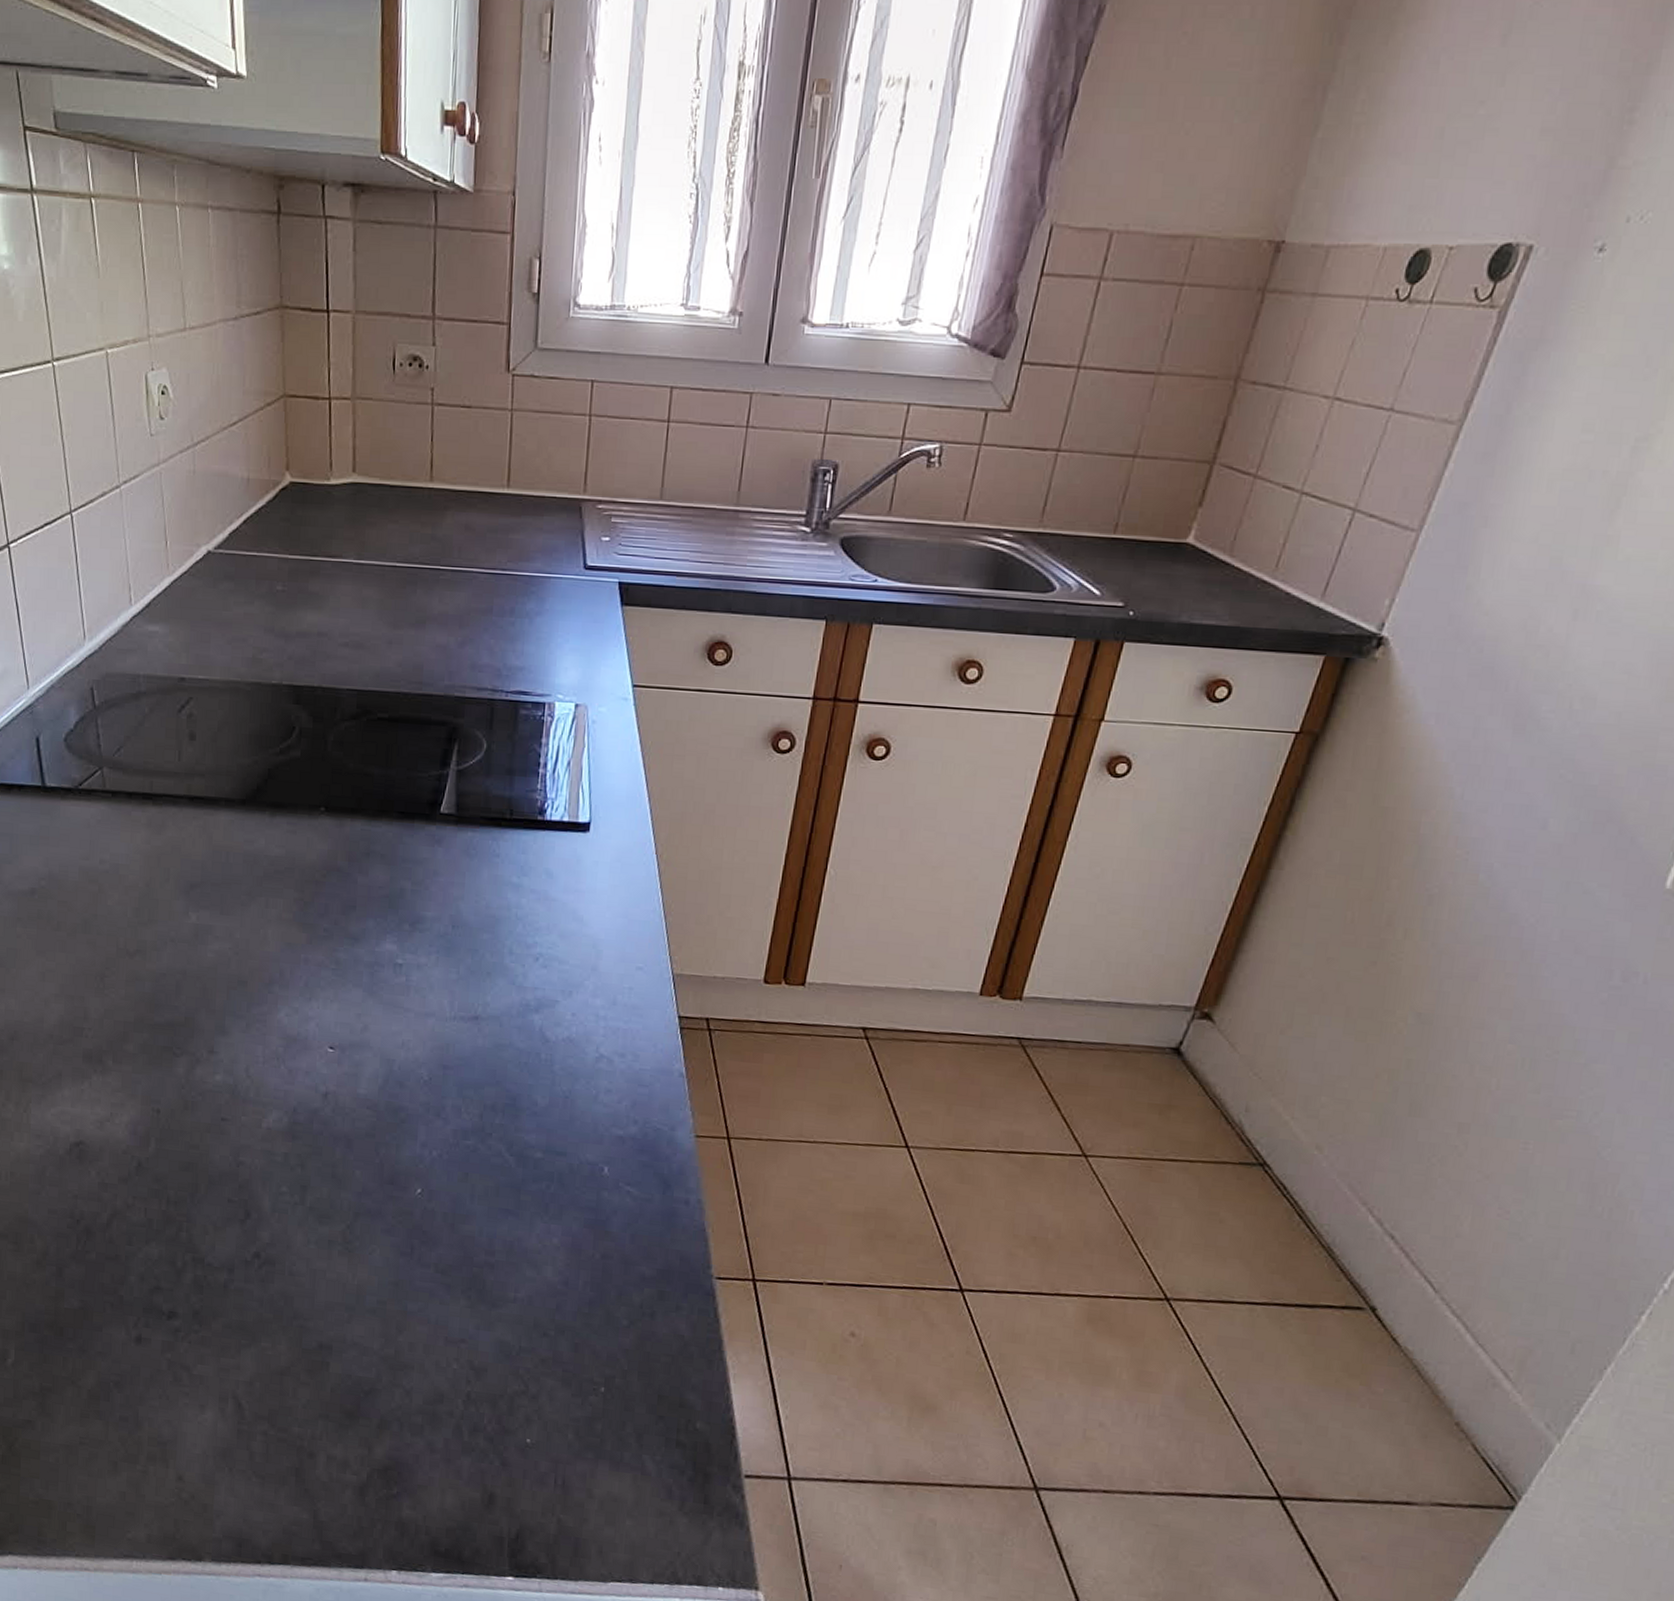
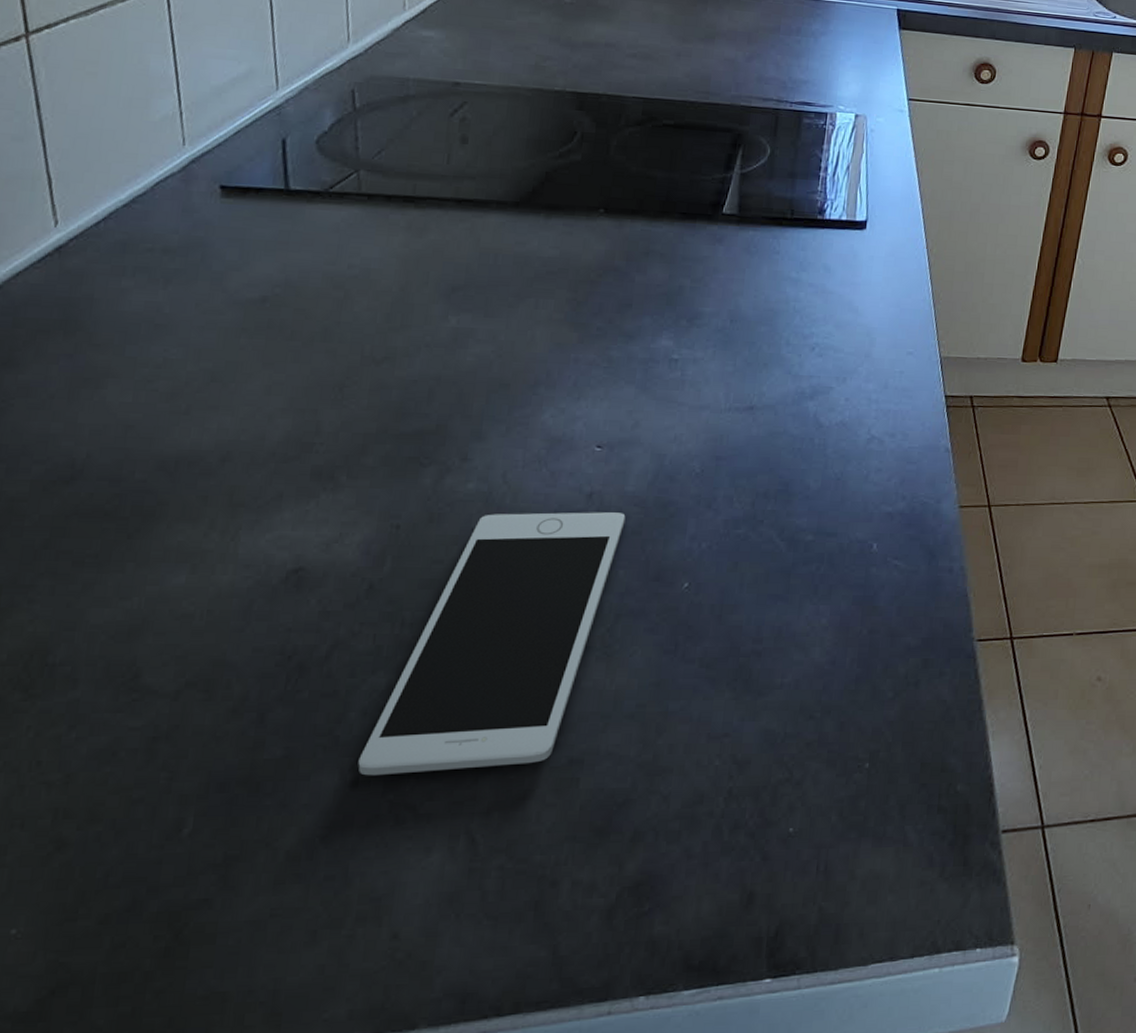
cell phone: none [140,1106,359,1343] -> present [358,512,626,776]

